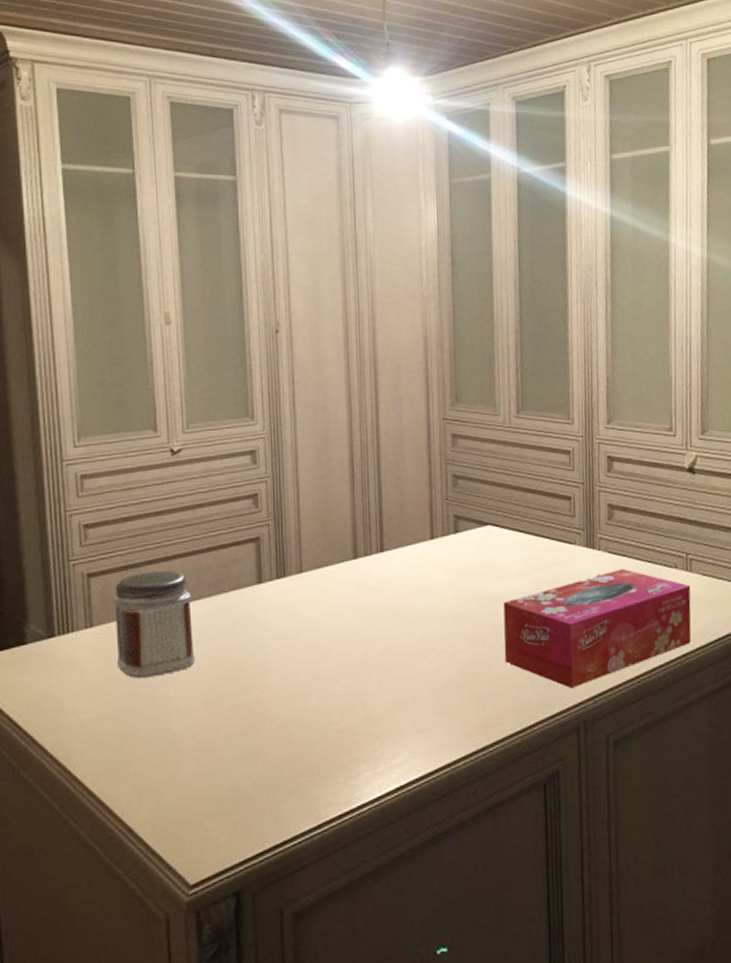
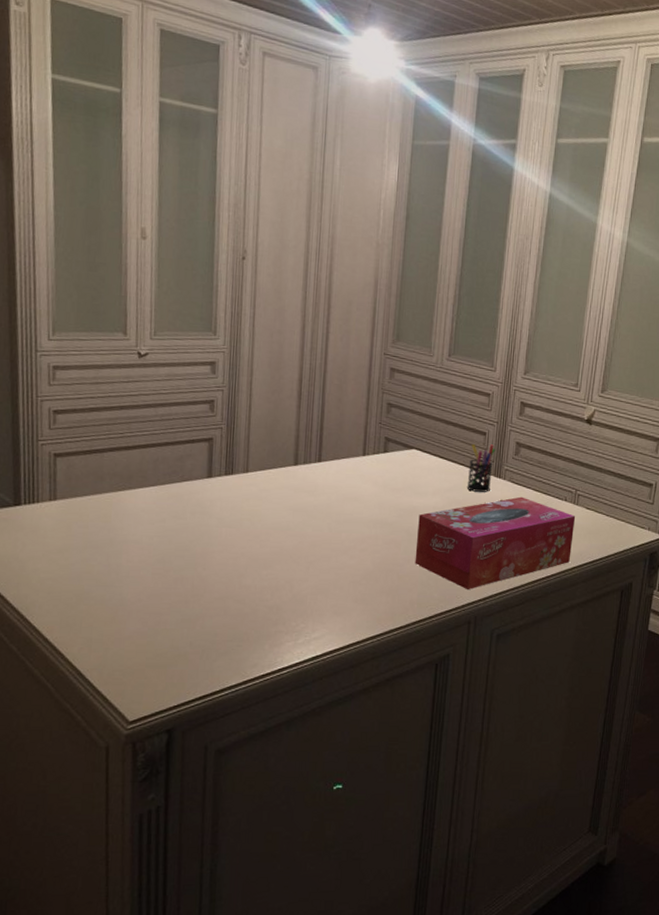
jar: present [113,570,195,678] -> none [76,457,148,548]
pen holder: none [555,510,585,568] -> present [466,444,496,492]

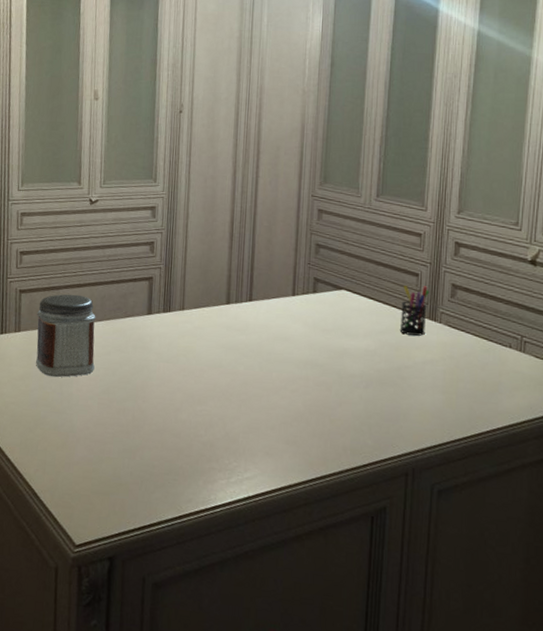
jar: none [76,457,148,548] -> present [35,294,96,377]
tissue box: present [414,496,576,589] -> none [347,341,523,439]

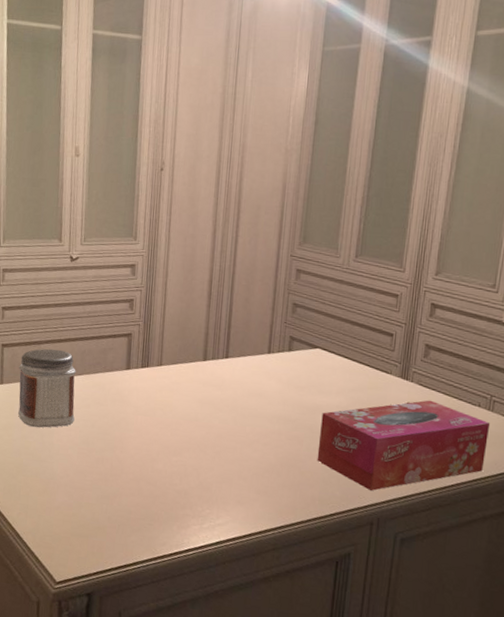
tissue box: none [347,341,523,439] -> present [317,400,491,491]
pen holder: present [399,286,430,336] -> none [371,345,404,394]

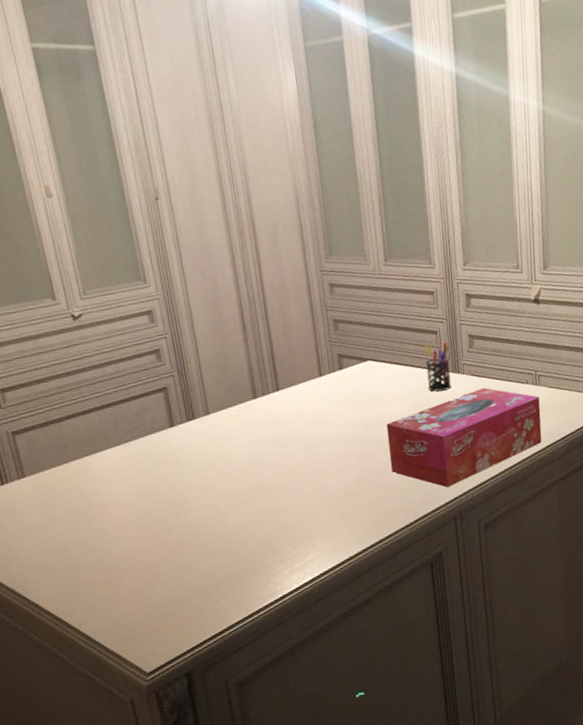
jar: present [17,348,76,428] -> none [39,422,124,517]
pen holder: none [371,345,404,394] -> present [425,342,452,392]

